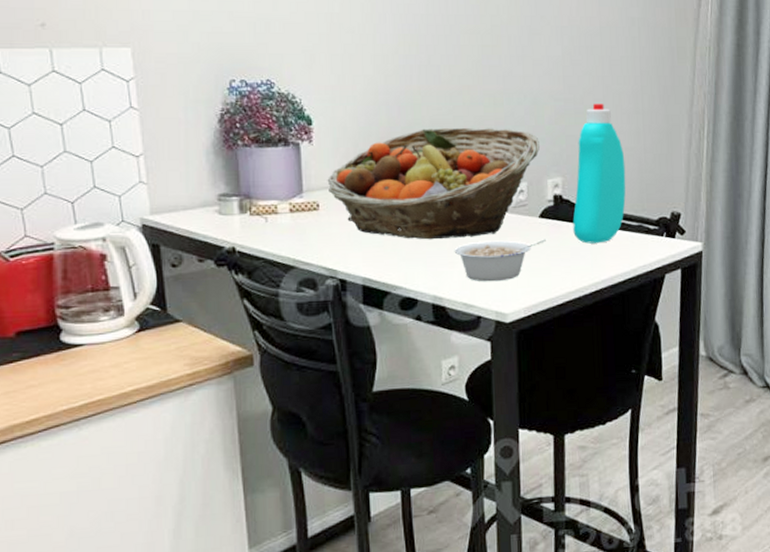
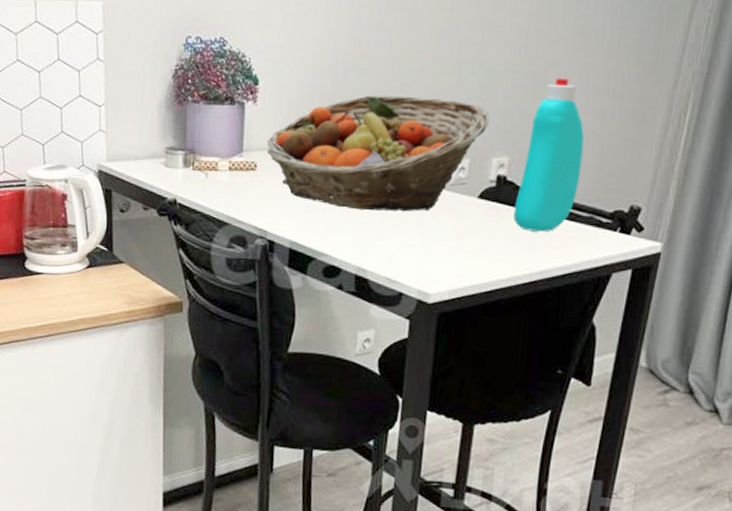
legume: present [454,239,546,282] -> none [383,217,482,260]

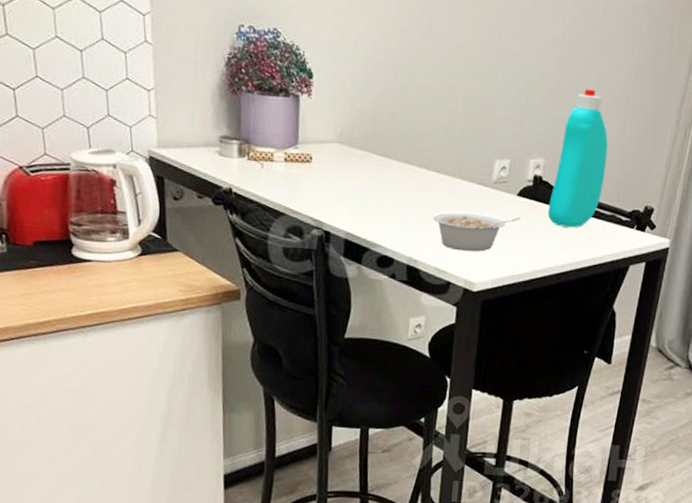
fruit basket: present [267,95,489,212] -> none [321,95,528,207]
legume: none [383,217,482,260] -> present [433,212,521,252]

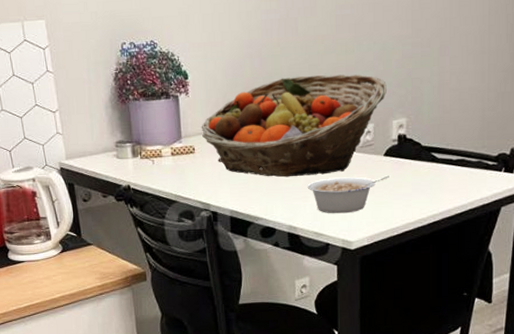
fruit basket: none [321,95,528,207] -> present [201,74,387,178]
bottle: present [548,89,608,228] -> none [415,45,468,179]

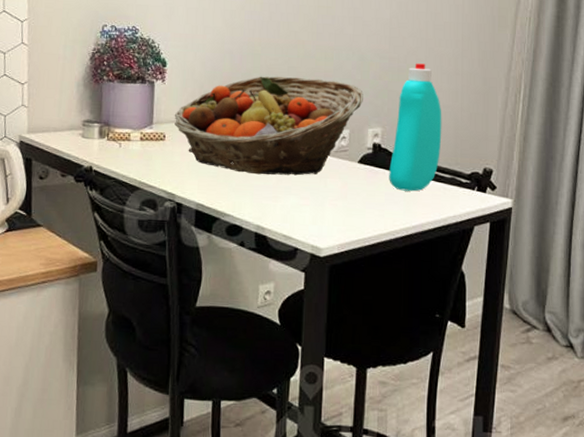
legume: present [307,175,389,214] -> none [278,180,363,218]
bottle: none [415,45,468,179] -> present [389,63,442,192]

